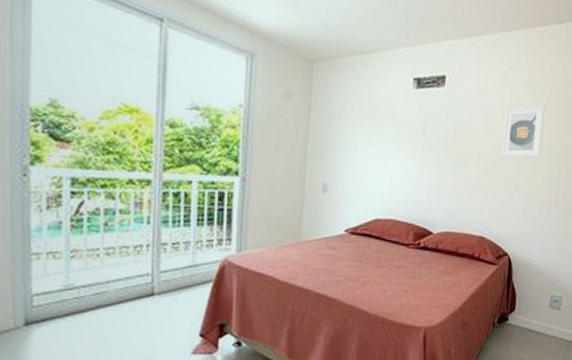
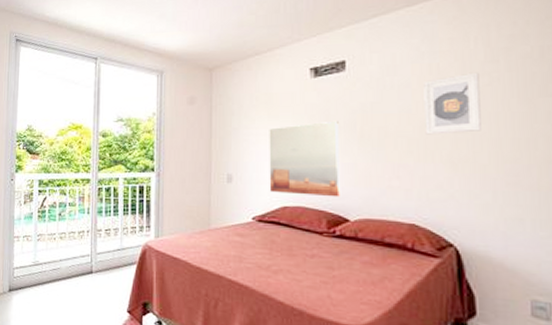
wall art: none [364,135,434,211] -> present [269,120,341,197]

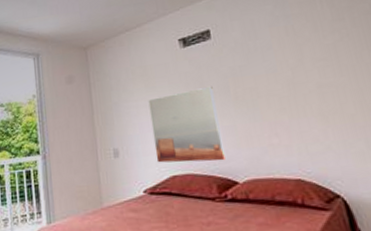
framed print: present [424,72,481,135] -> none [283,30,343,92]

